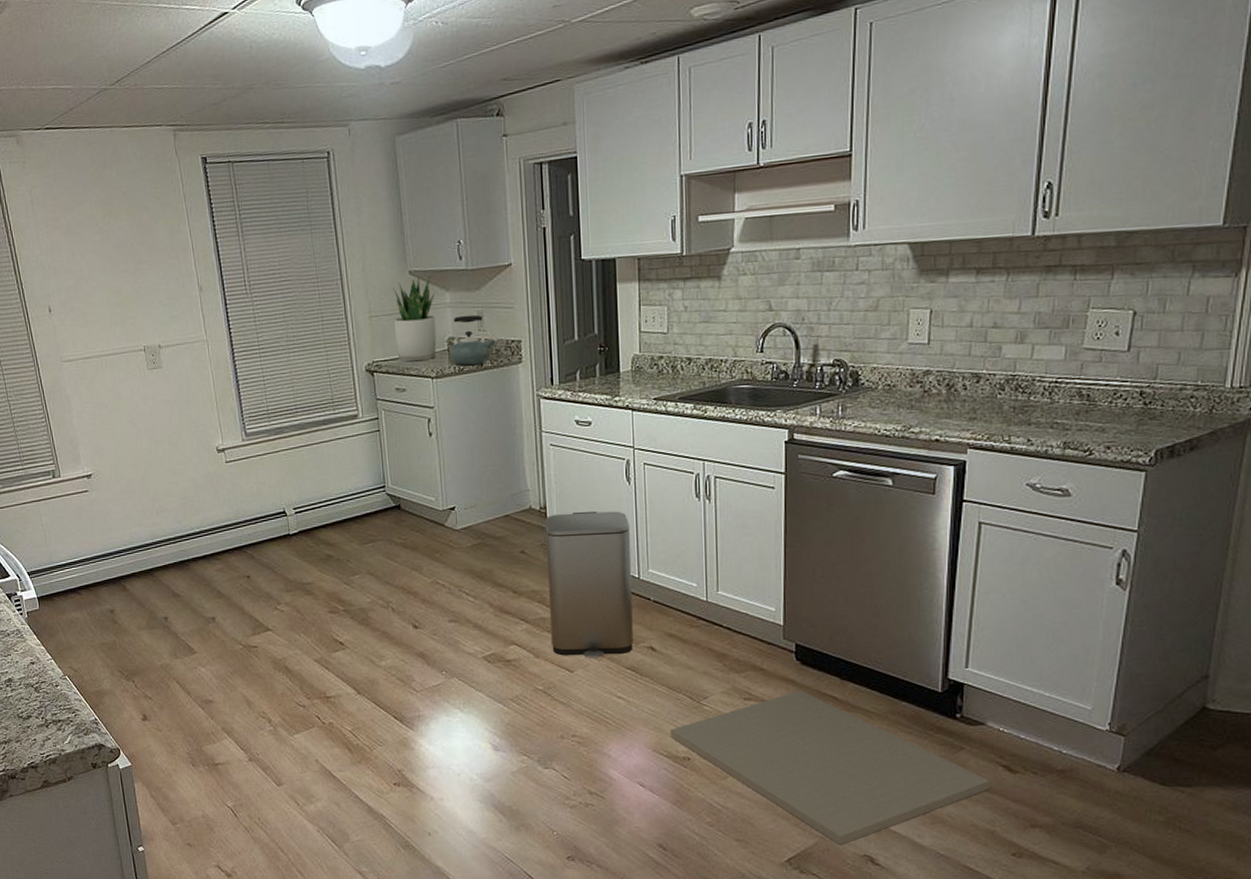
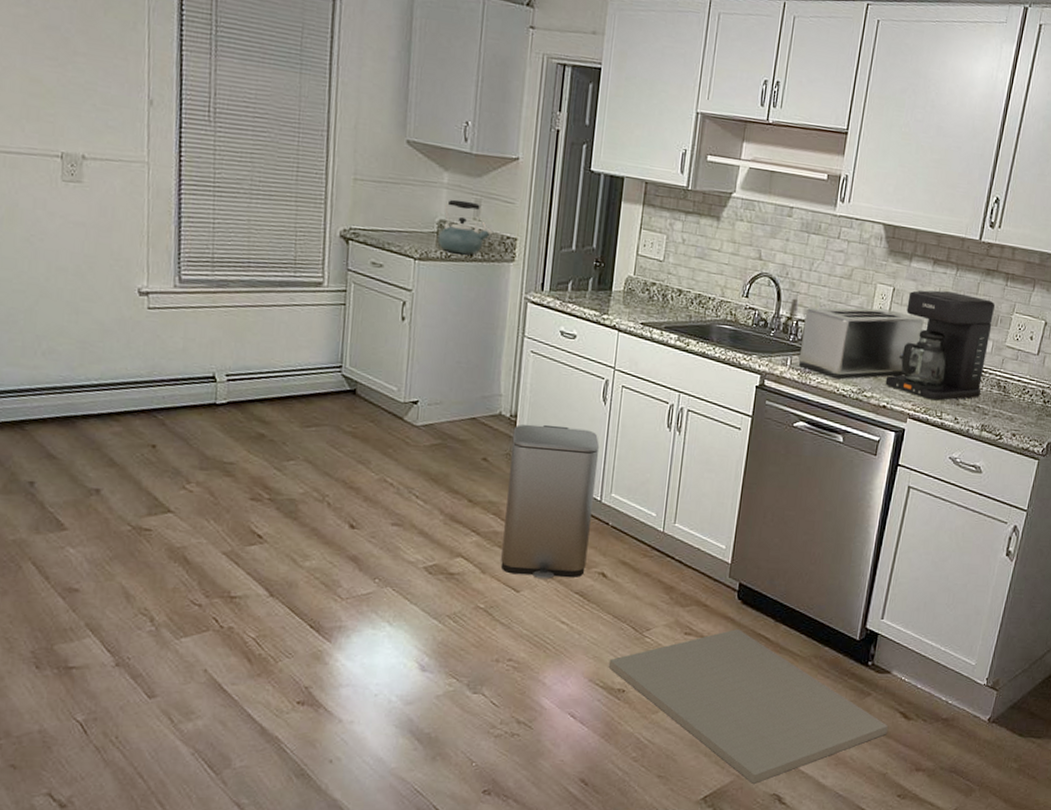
planter: present [393,275,437,362] -> none [379,147,432,239]
toaster: none [828,334,974,420] -> present [798,307,924,380]
coffee maker: none [935,299,1064,425] -> present [885,290,996,401]

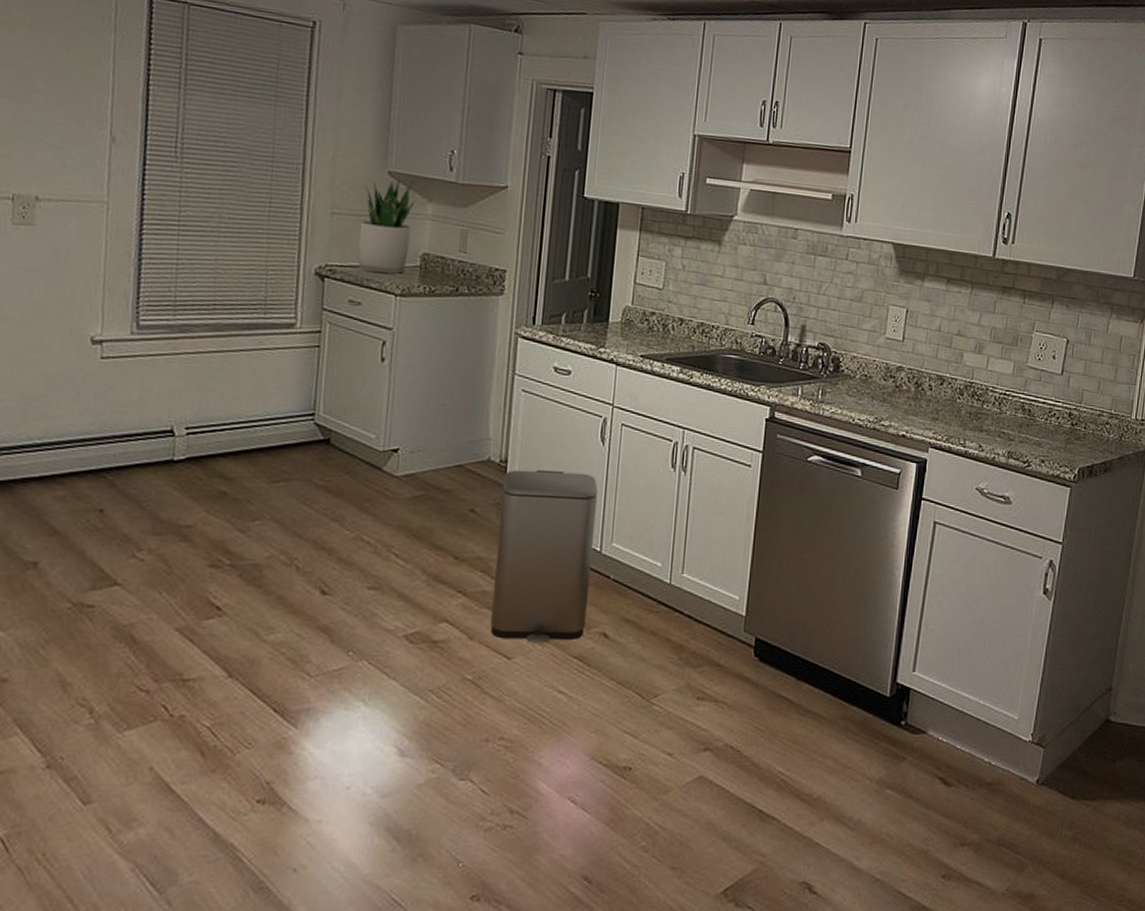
planter: none [379,147,432,239] -> present [357,177,415,275]
kettle: present [437,199,492,255] -> none [420,231,480,290]
door mat: present [608,629,889,784] -> none [612,691,928,871]
toaster: present [798,307,924,380] -> none [810,331,941,409]
coffee maker: present [885,290,996,401] -> none [903,310,1014,428]

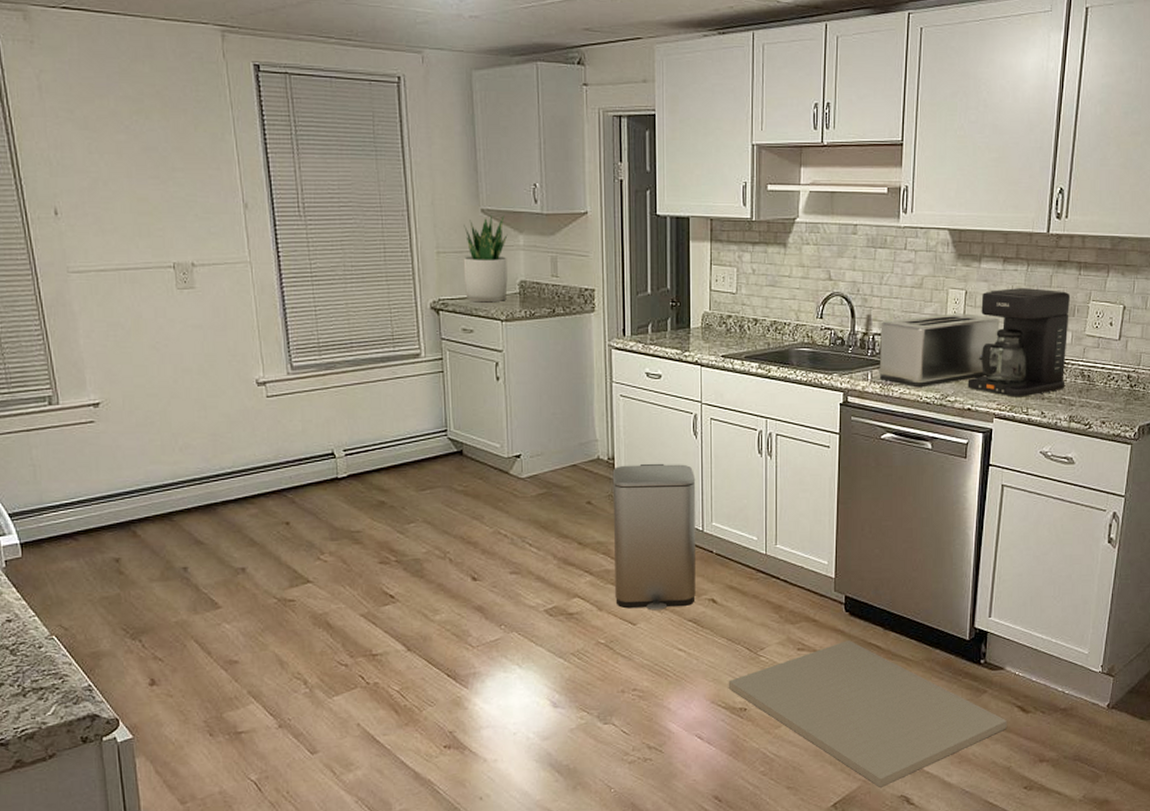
door mat: none [612,691,928,871] -> present [728,640,1008,787]
toaster: none [810,331,941,409] -> present [879,313,1000,388]
coffee maker: none [903,310,1014,428] -> present [967,288,1071,397]

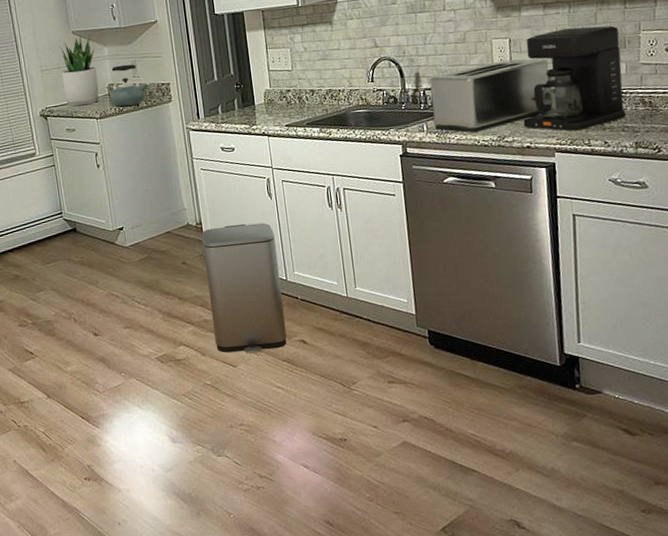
kettle: none [520,259,571,311] -> present [109,64,150,108]
door mat: present [728,640,1008,787] -> none [326,372,615,512]

